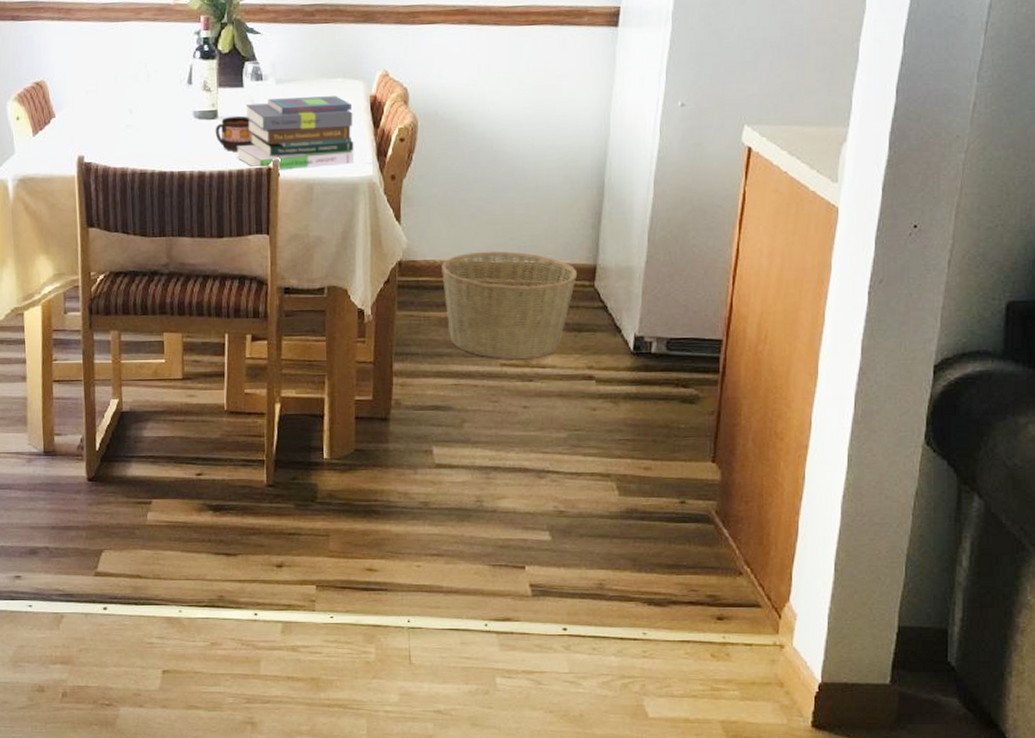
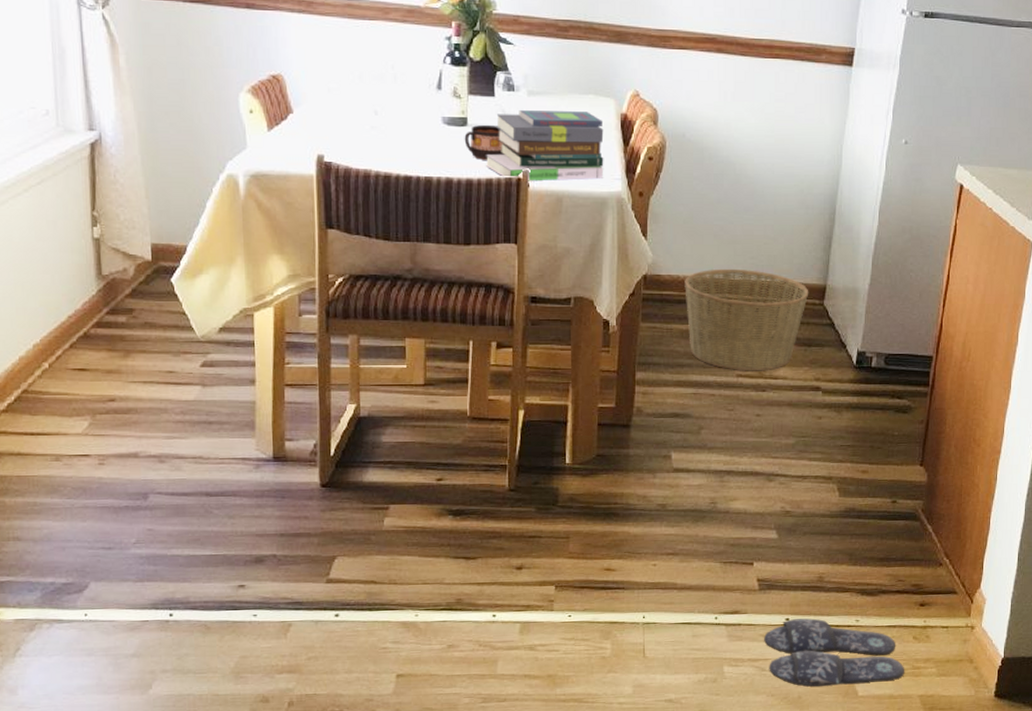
slippers: none [539,629,701,704] -> present [764,618,904,687]

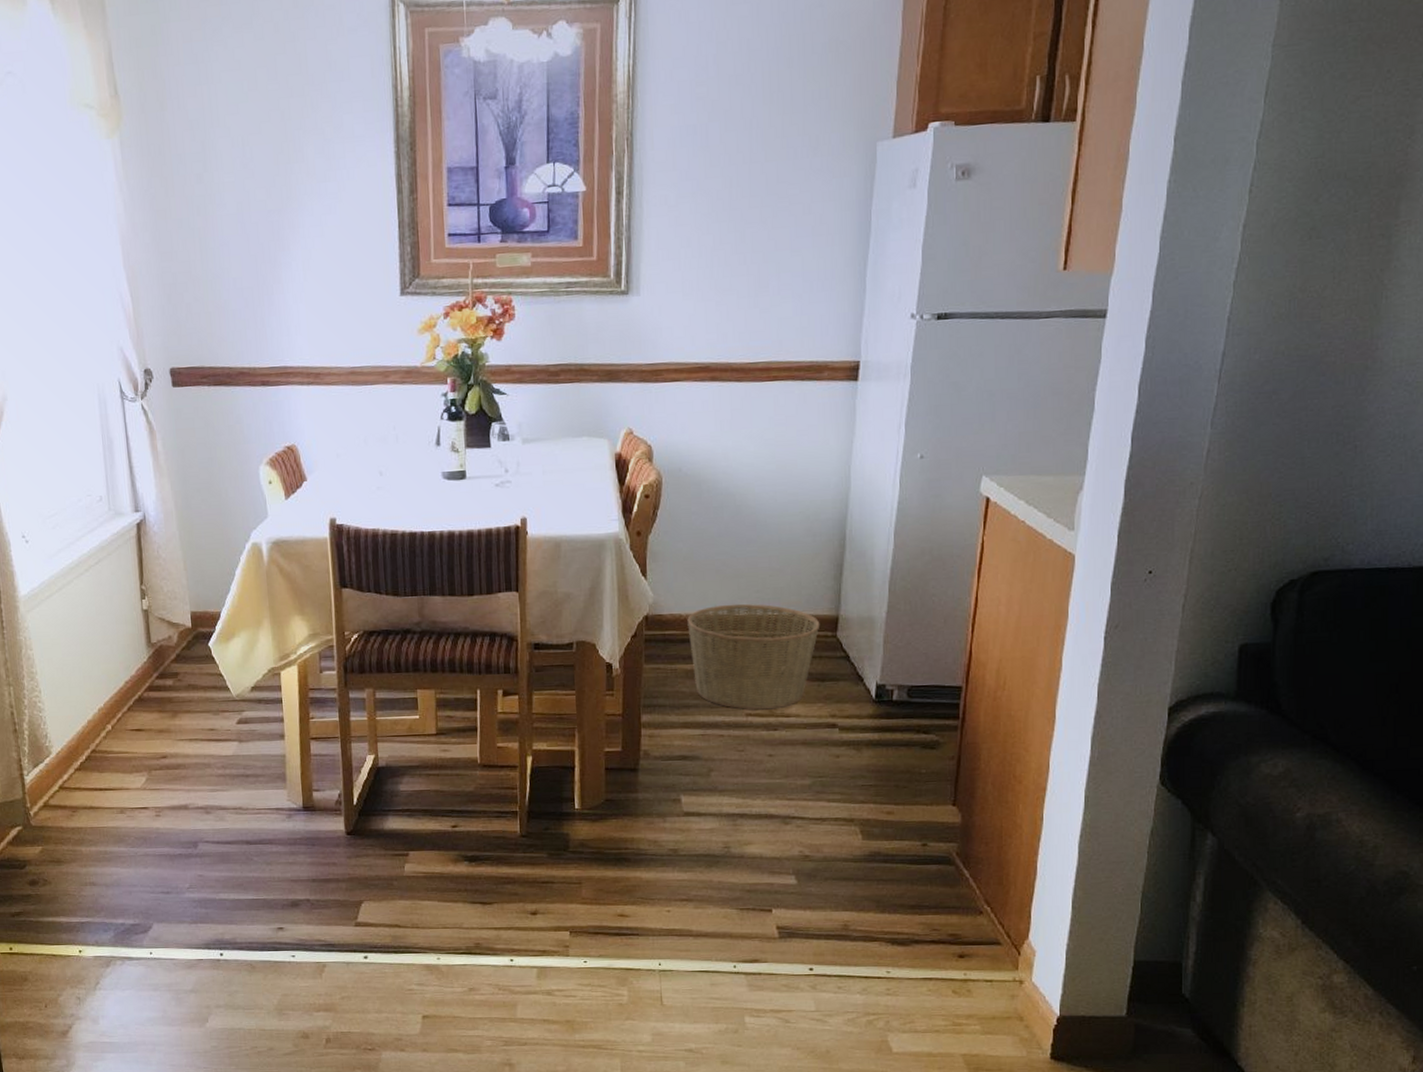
cup: present [464,124,505,160] -> none [463,475,503,511]
books: present [486,110,604,182] -> none [485,454,600,529]
slippers: present [764,618,904,687] -> none [787,969,944,1041]

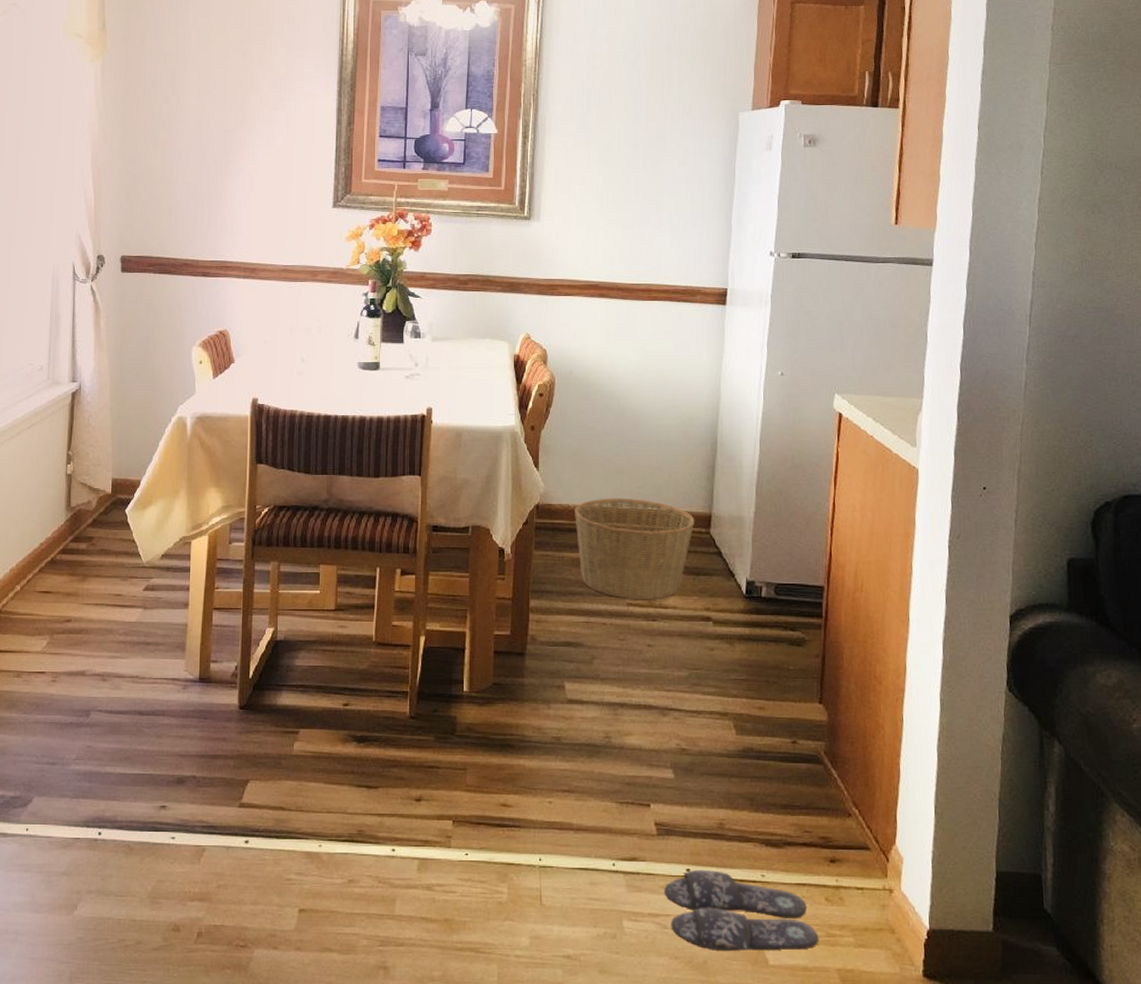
slippers: none [787,969,944,1041] -> present [664,870,818,951]

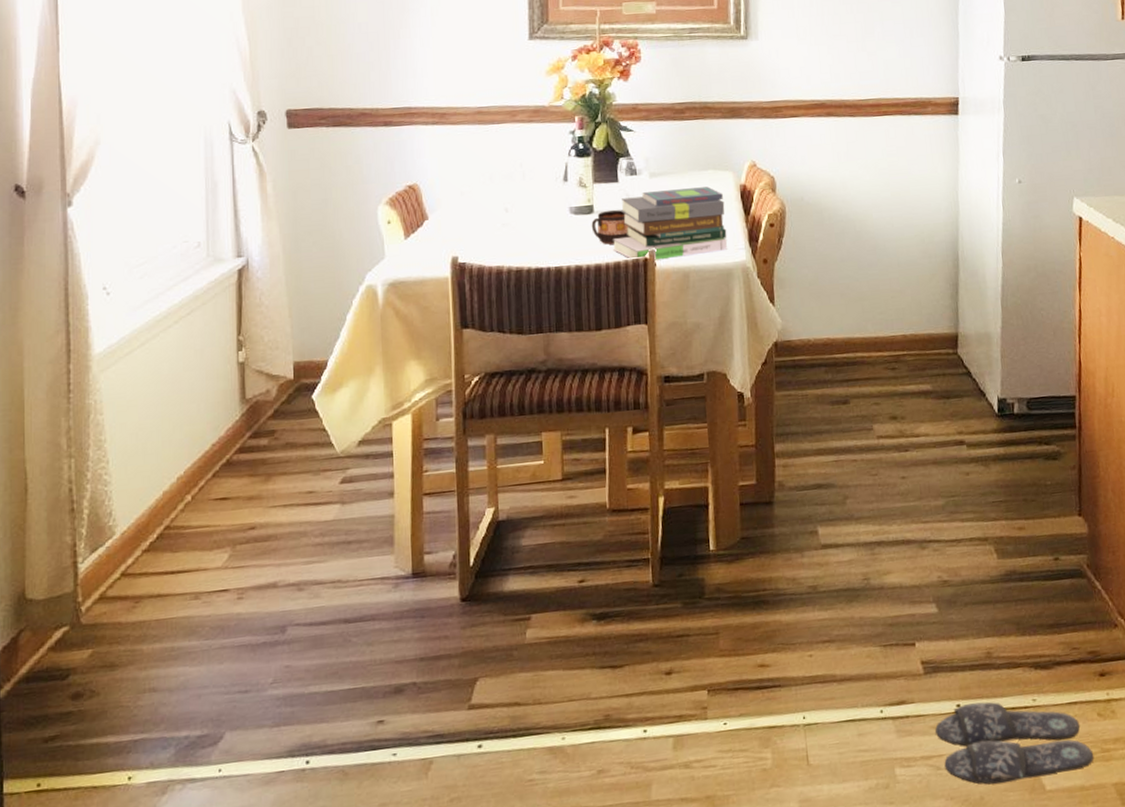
cup: none [376,368,411,399] -> present [591,209,631,245]
books: none [395,354,499,418] -> present [613,186,727,261]
basket: present [574,498,695,600] -> none [815,325,942,432]

